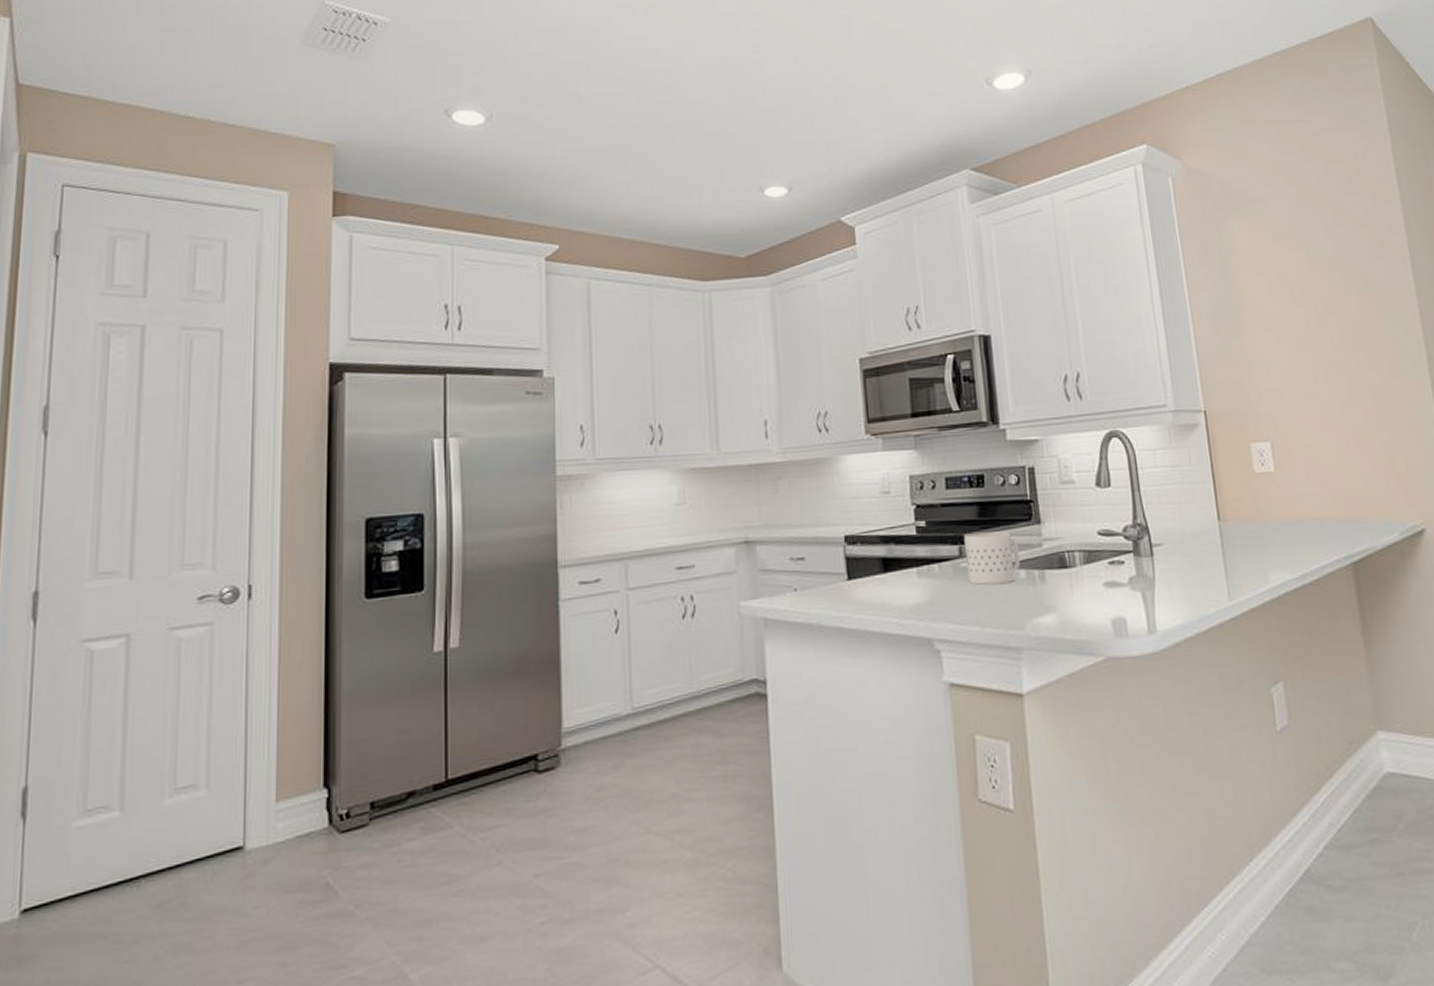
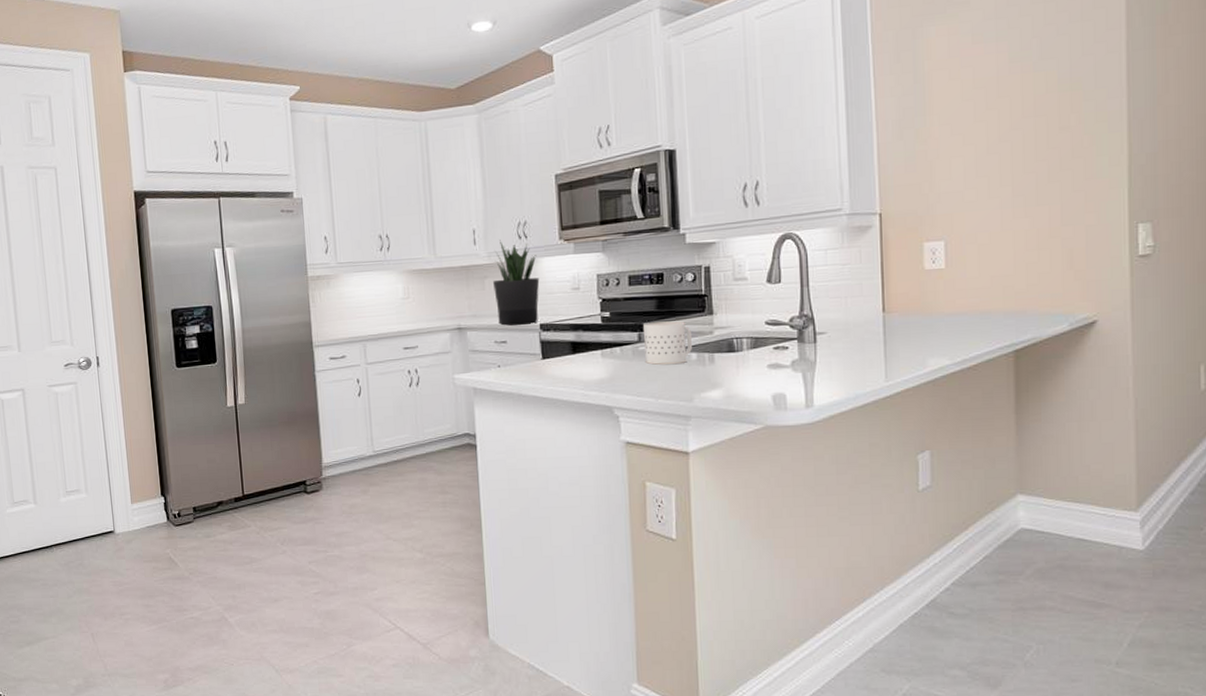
planter: none [788,433,844,539] -> present [493,240,540,326]

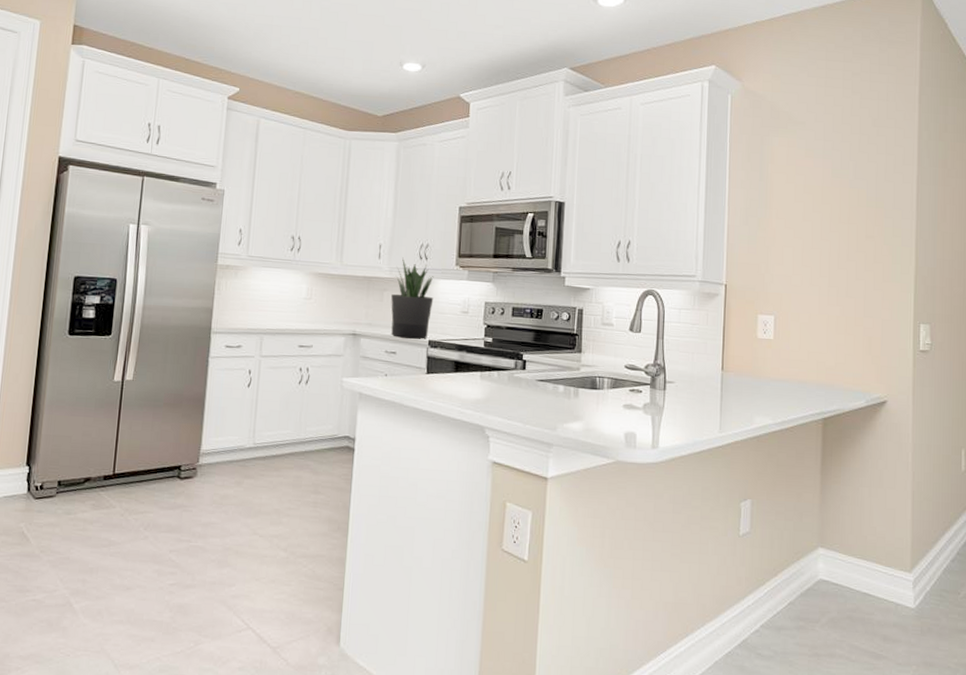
mug: present [642,321,693,366] -> none [519,352,562,395]

